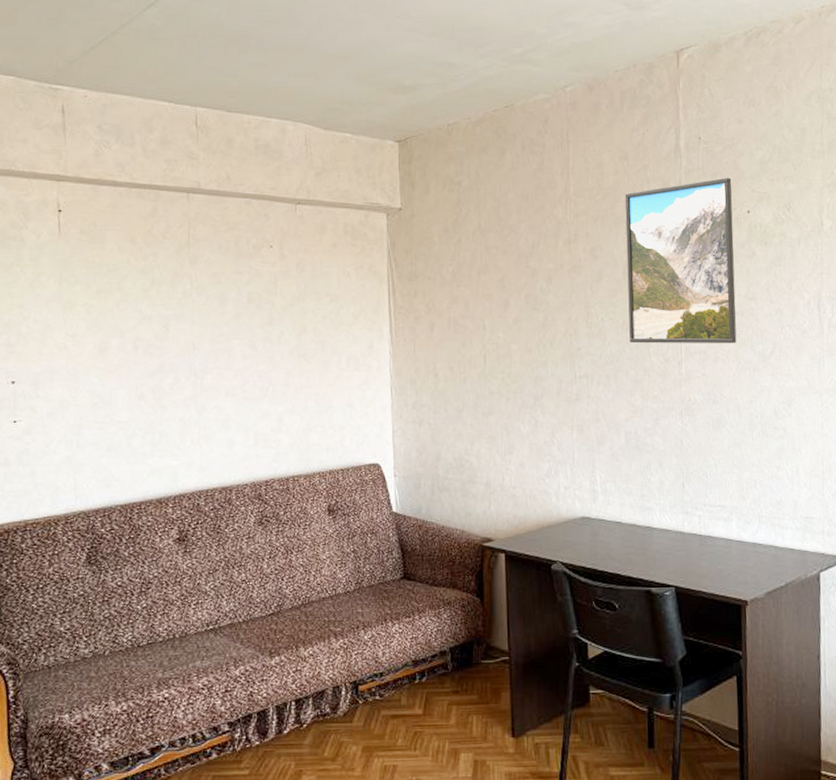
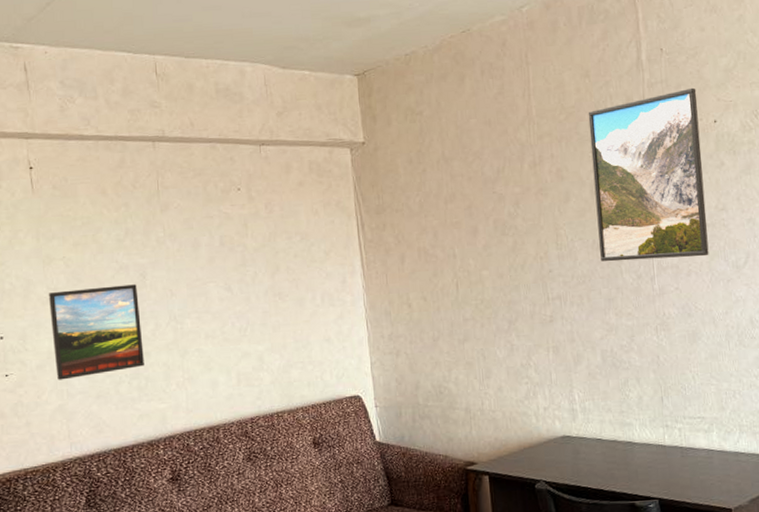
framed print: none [66,336,160,430] -> present [48,284,144,380]

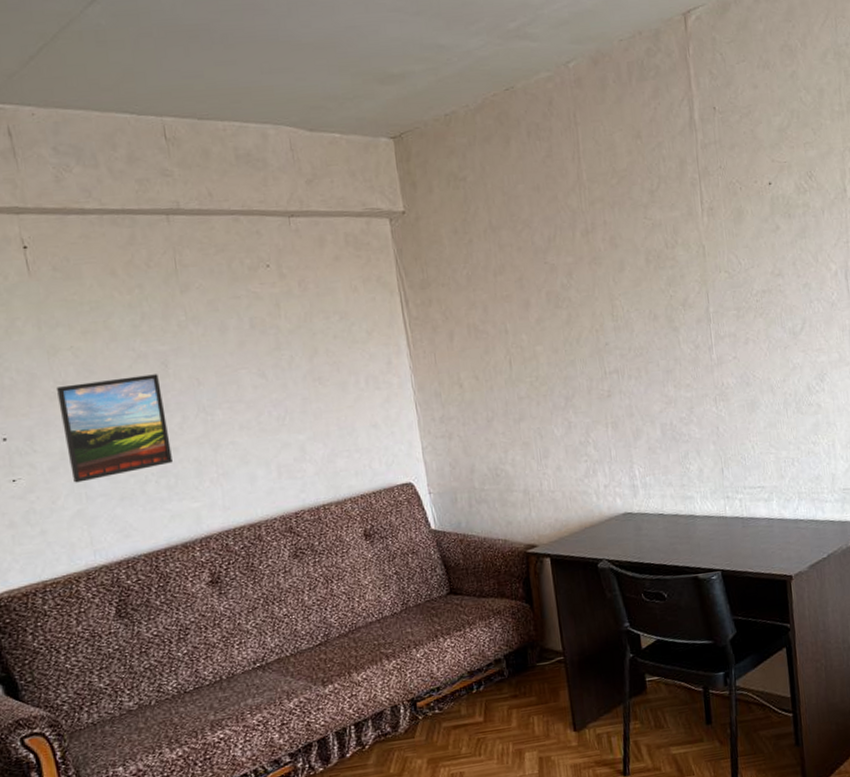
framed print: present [588,87,709,262] -> none [640,148,766,332]

